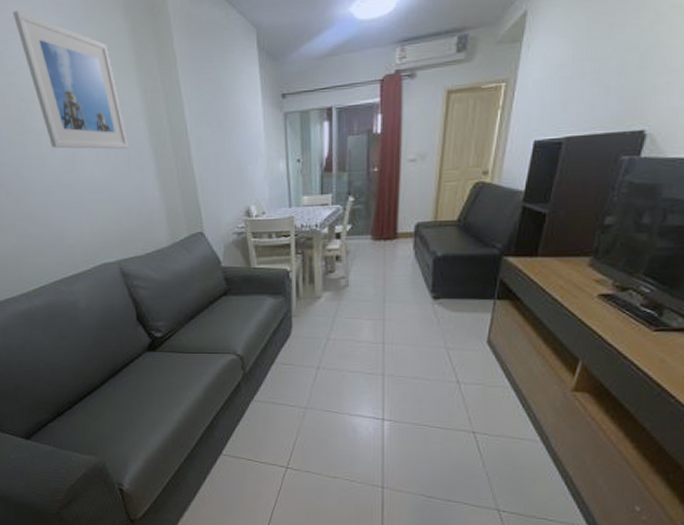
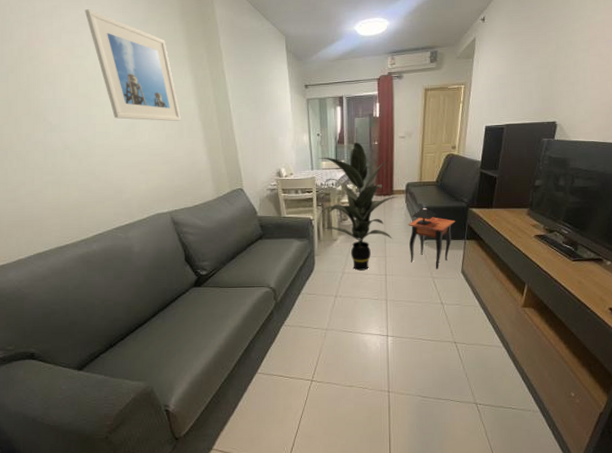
indoor plant: none [299,169,404,337] -> present [319,142,398,271]
side table: none [415,255,482,338] -> present [408,207,455,270]

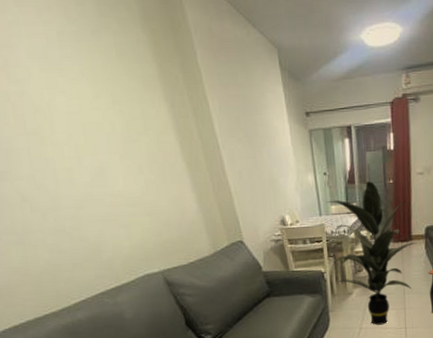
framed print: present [84,9,181,121] -> none [14,13,161,163]

